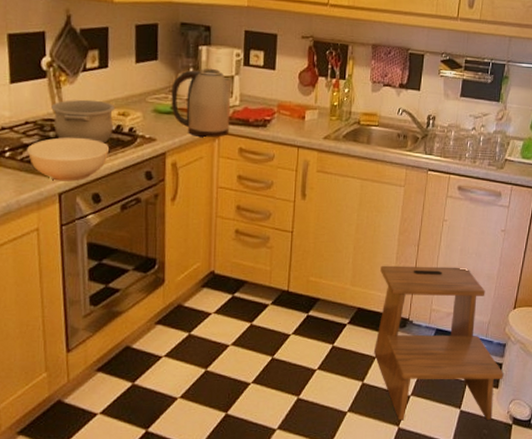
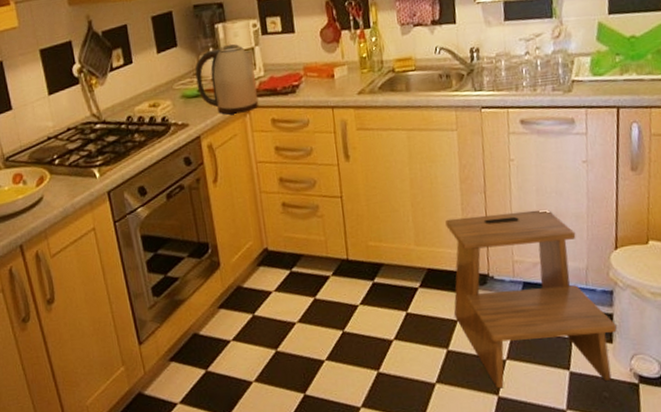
bowl: present [27,137,110,182] -> none [73,134,147,180]
cooking pot: present [51,99,116,144] -> none [88,96,147,140]

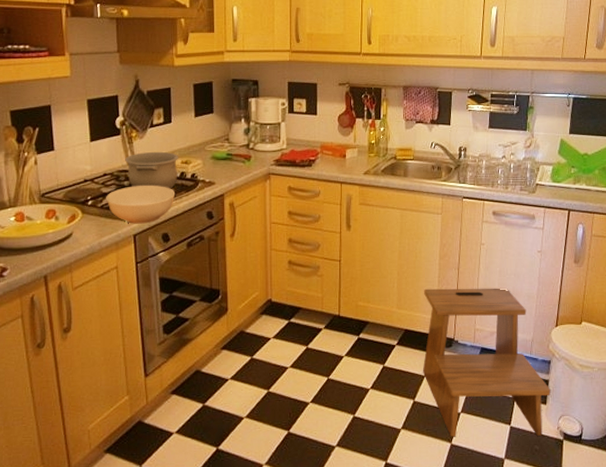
bowl: none [73,134,147,180] -> present [106,186,176,224]
cooking pot: none [88,96,147,140] -> present [125,151,179,189]
kettle: present [195,44,259,115] -> none [226,117,279,178]

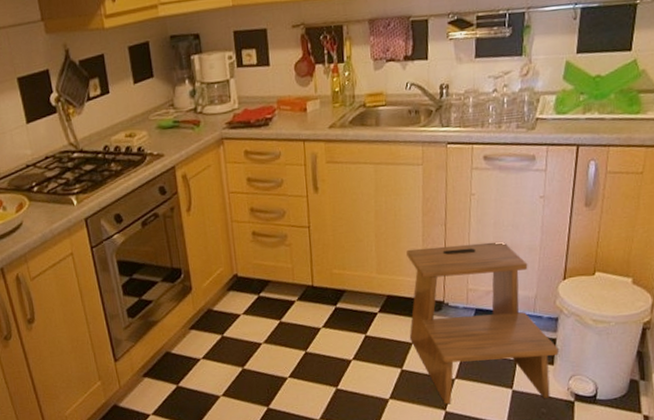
bowl: present [106,186,176,224] -> none [51,163,123,208]
cooking pot: present [125,151,179,189] -> none [65,126,123,168]

